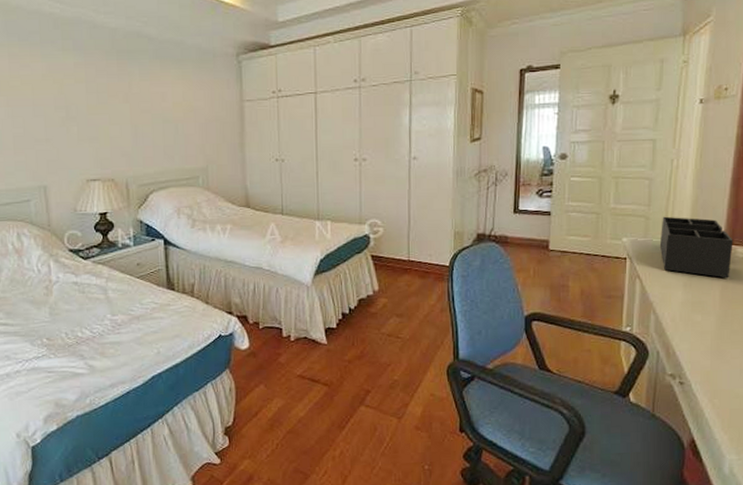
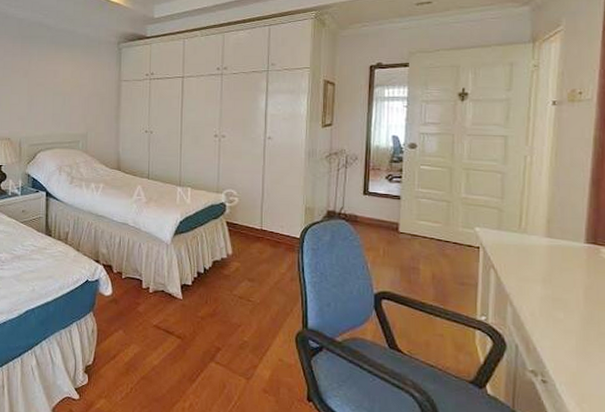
desk organizer: present [659,216,733,279] -> none [514,210,596,278]

